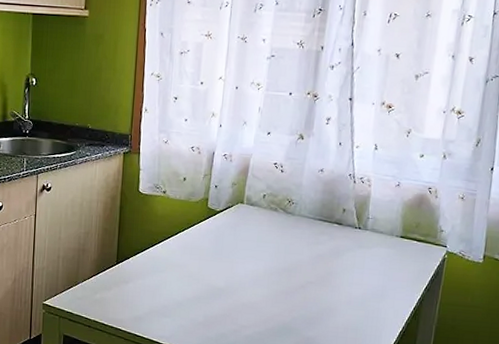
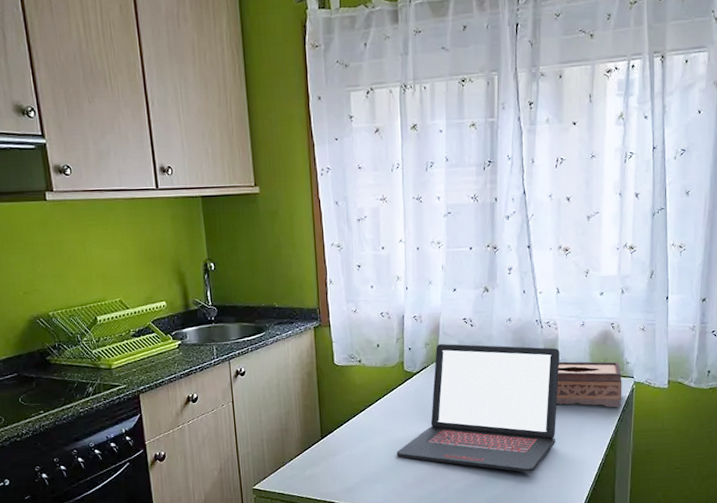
laptop: none [189,185,371,330] -> present [396,343,560,473]
tissue box: none [360,220,434,276] -> present [556,361,622,408]

